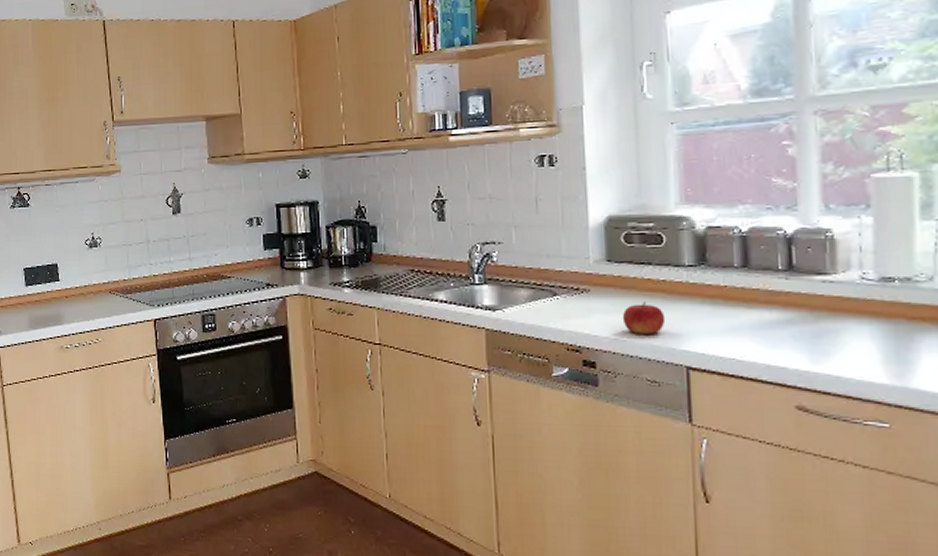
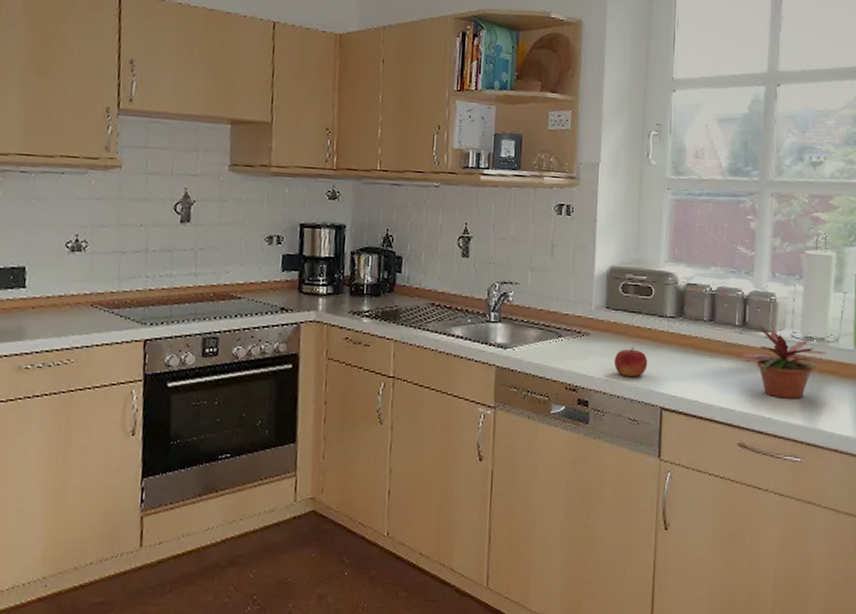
potted plant: none [787,261,917,353] -> present [739,320,827,399]

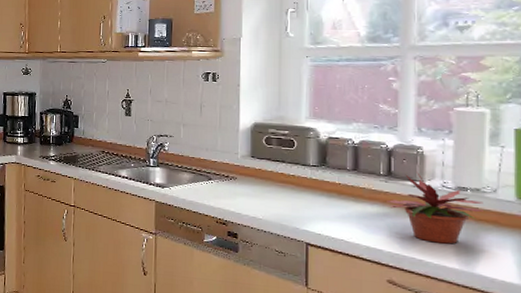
fruit: present [613,347,648,378] -> none [260,190,293,216]

